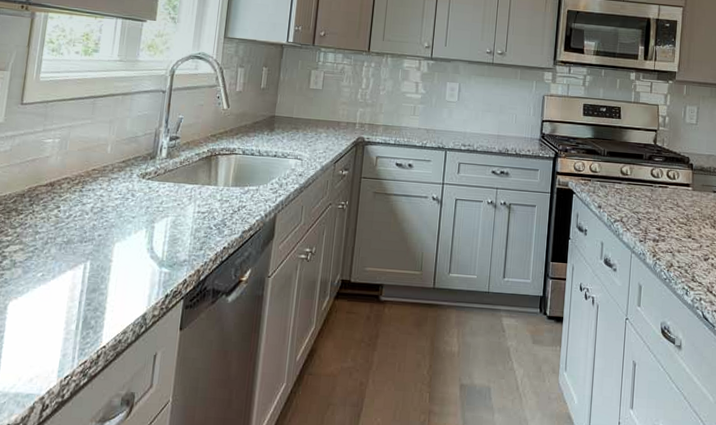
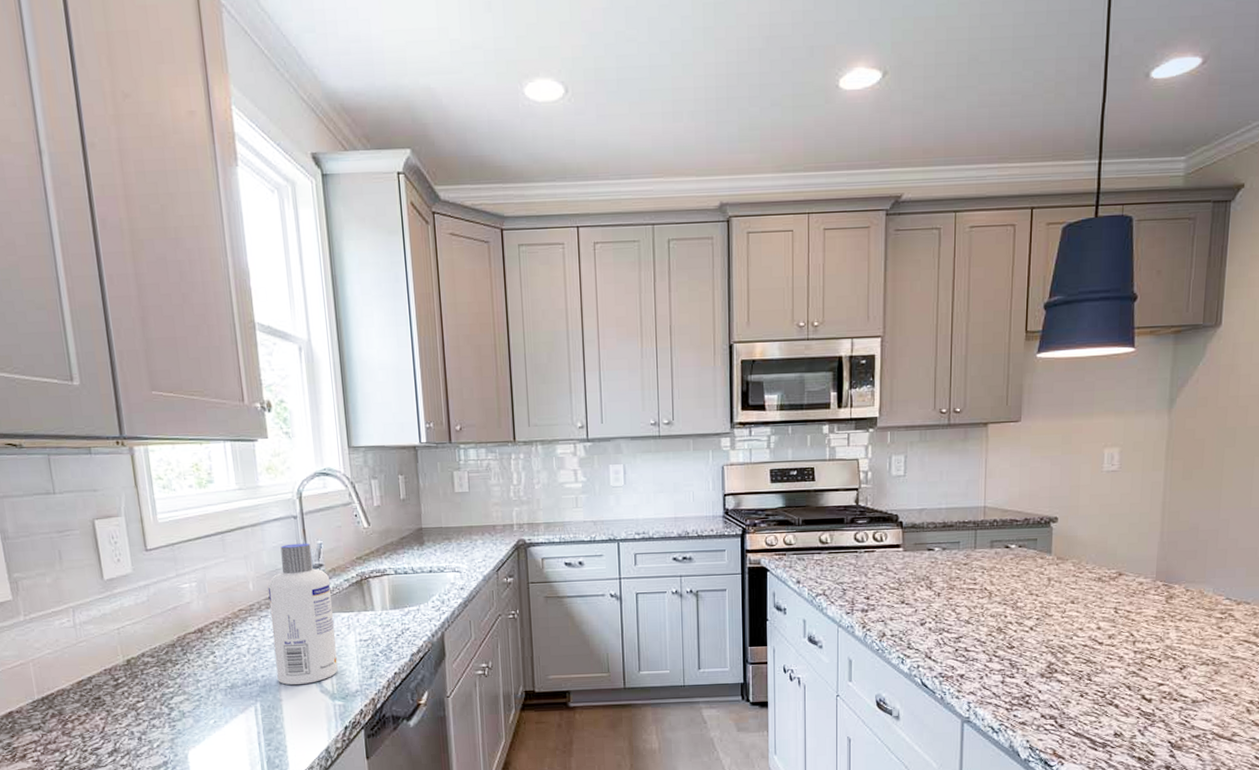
screw cap bottle: none [112,115,183,248] -> present [267,543,338,686]

